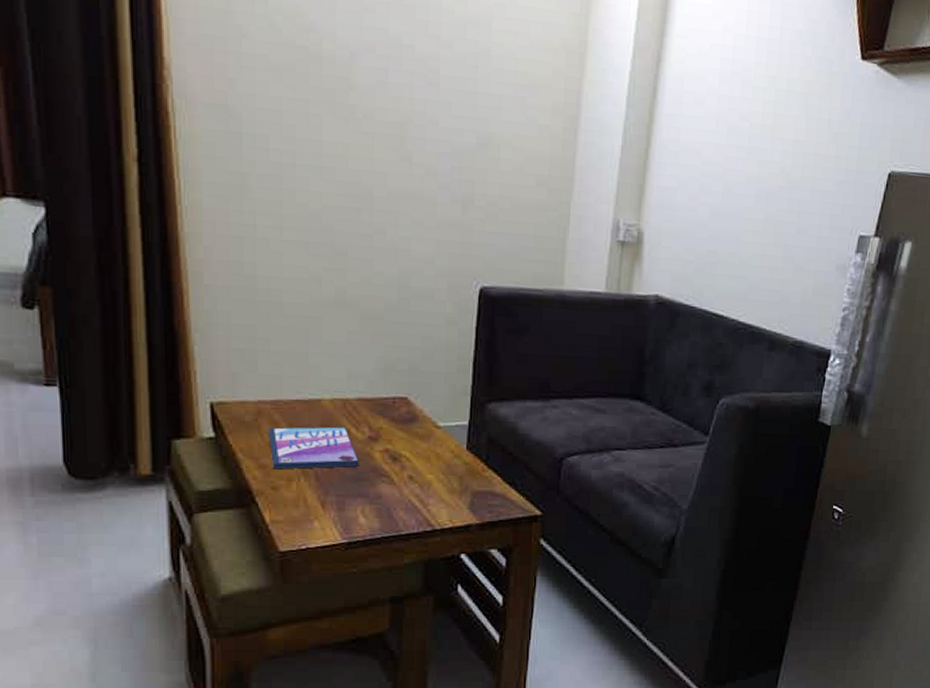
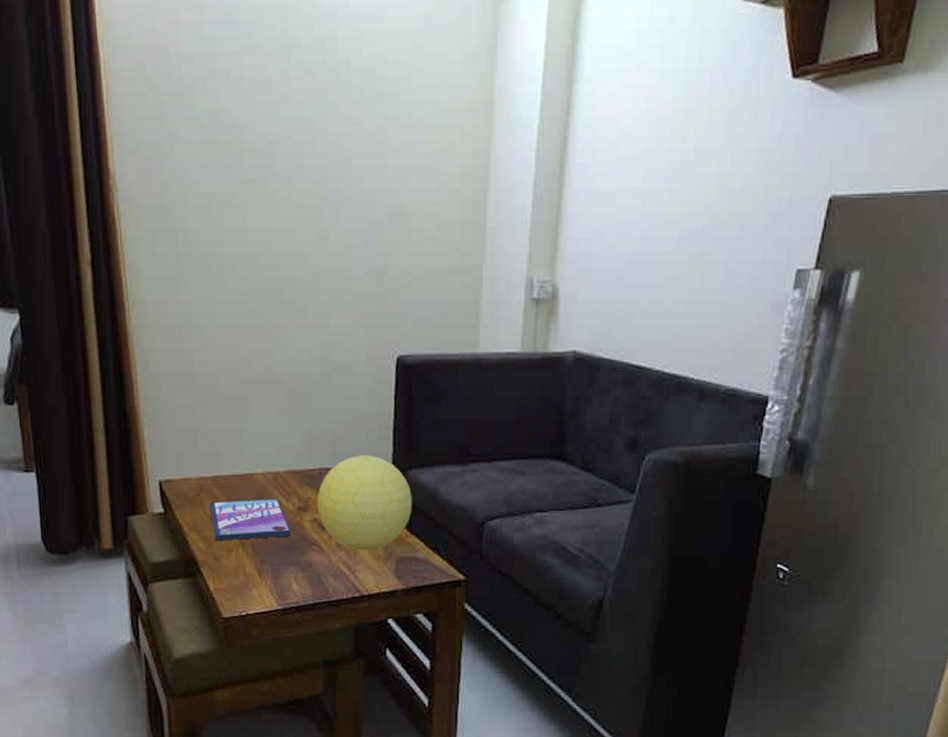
decorative ball: none [389,385,491,484] -> present [316,454,412,551]

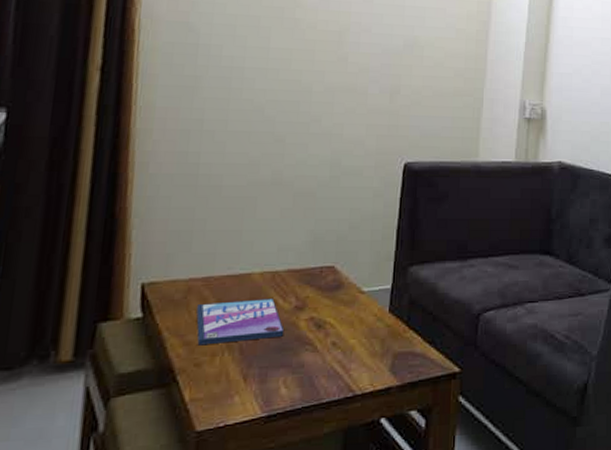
decorative ball: present [316,454,412,551] -> none [314,252,412,348]

